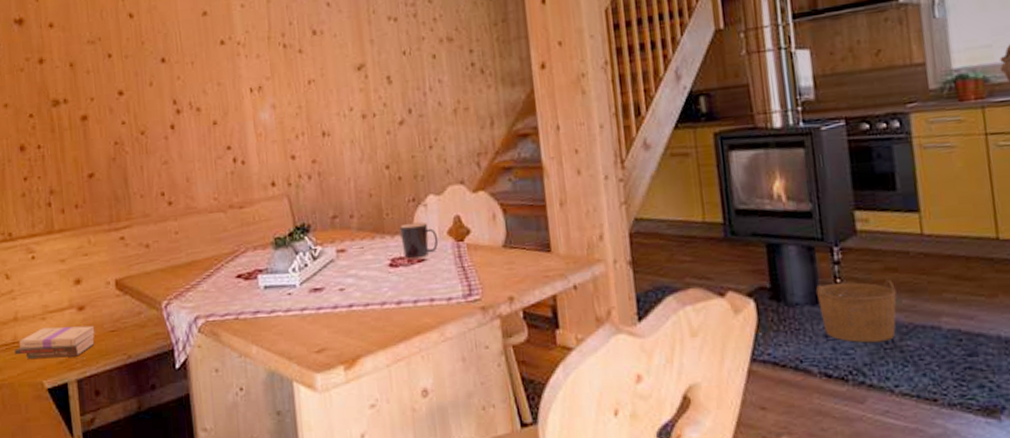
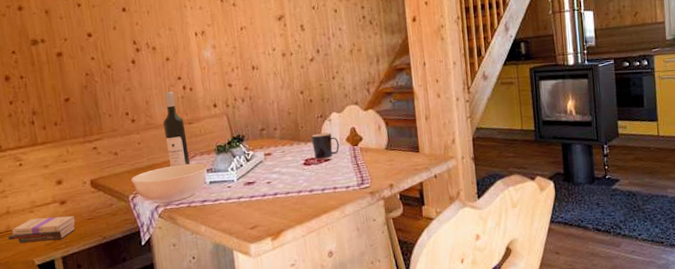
bowl: none [164,260,263,314] -> present [130,163,208,204]
bottle: none [207,165,240,266] -> present [163,92,191,167]
basket: present [815,280,897,343] -> none [592,166,642,208]

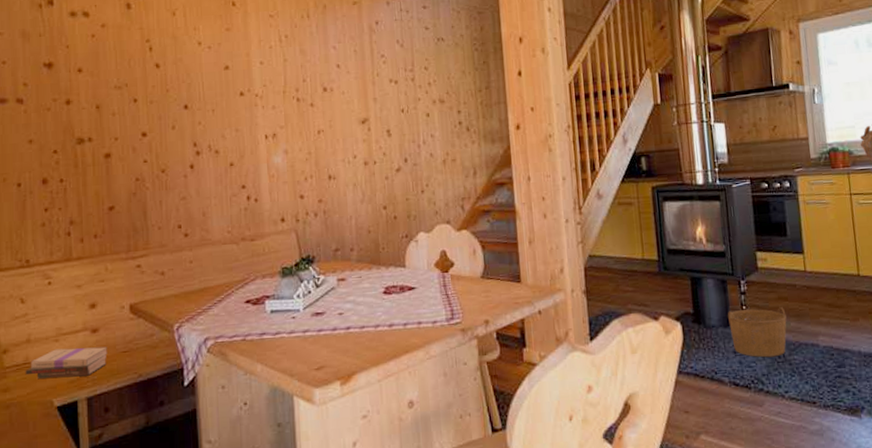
bowl: present [130,163,208,204] -> none [177,287,270,336]
bottle: present [163,92,191,167] -> none [221,202,250,292]
mug: present [310,132,340,161] -> none [393,255,427,289]
basket: none [592,166,642,208] -> present [727,307,787,358]

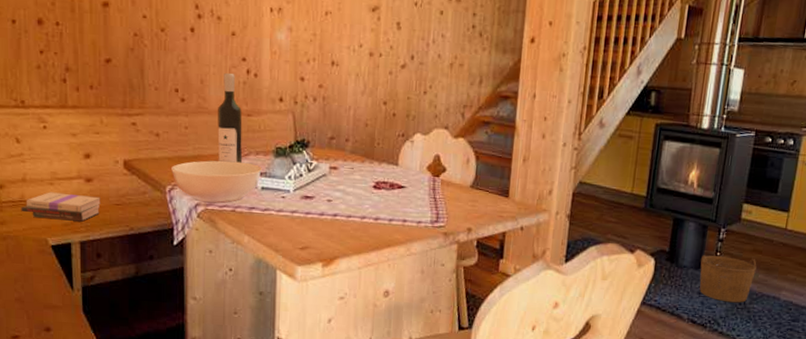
bowl: none [177,287,270,336] -> present [170,160,262,204]
bottle: none [221,202,250,292] -> present [217,73,243,163]

